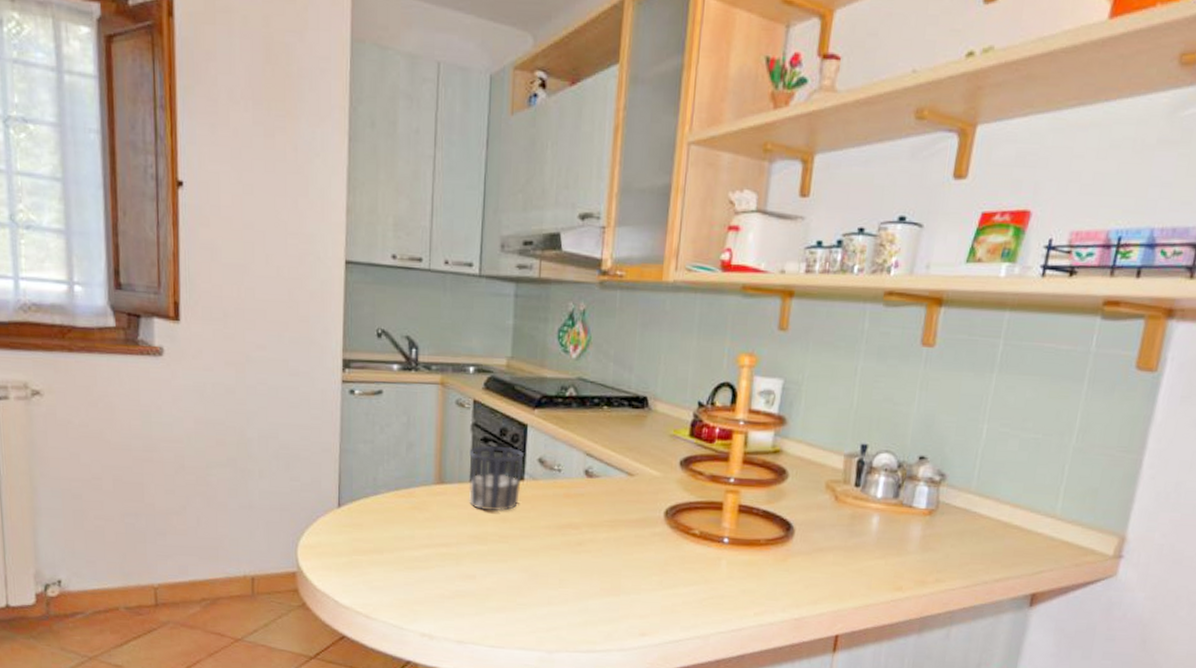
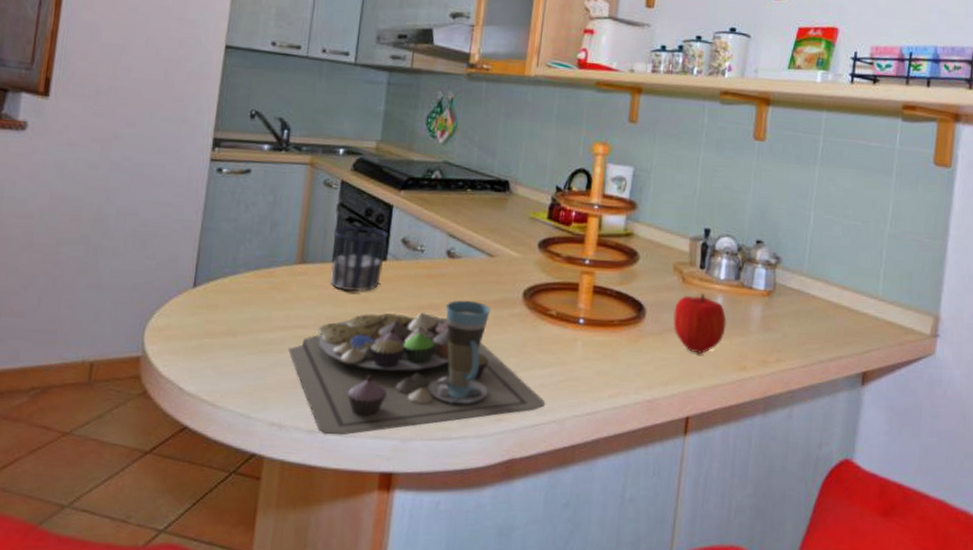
food plate: none [434,519,689,646] -> present [288,300,545,435]
fruit: none [824,512,882,574] -> present [673,293,727,354]

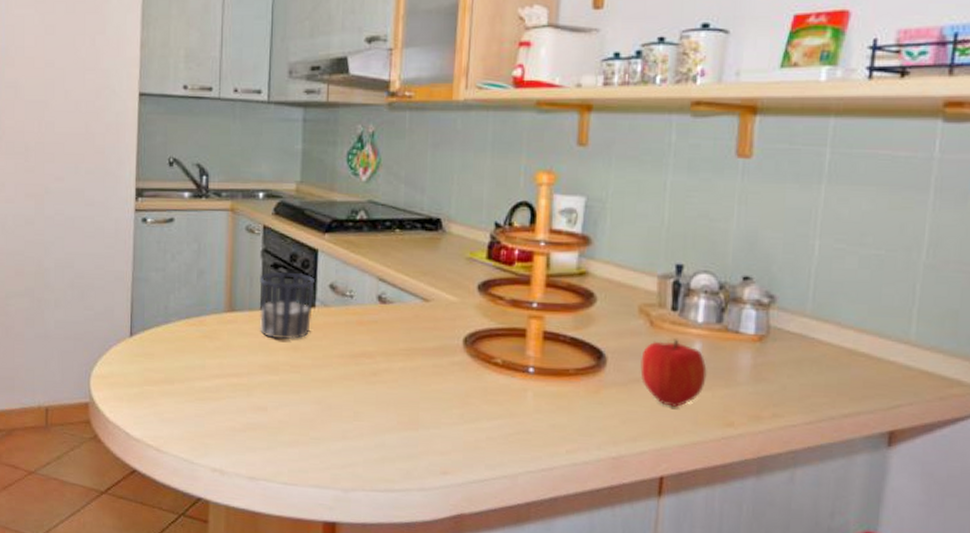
food plate: present [288,300,545,435] -> none [225,347,494,483]

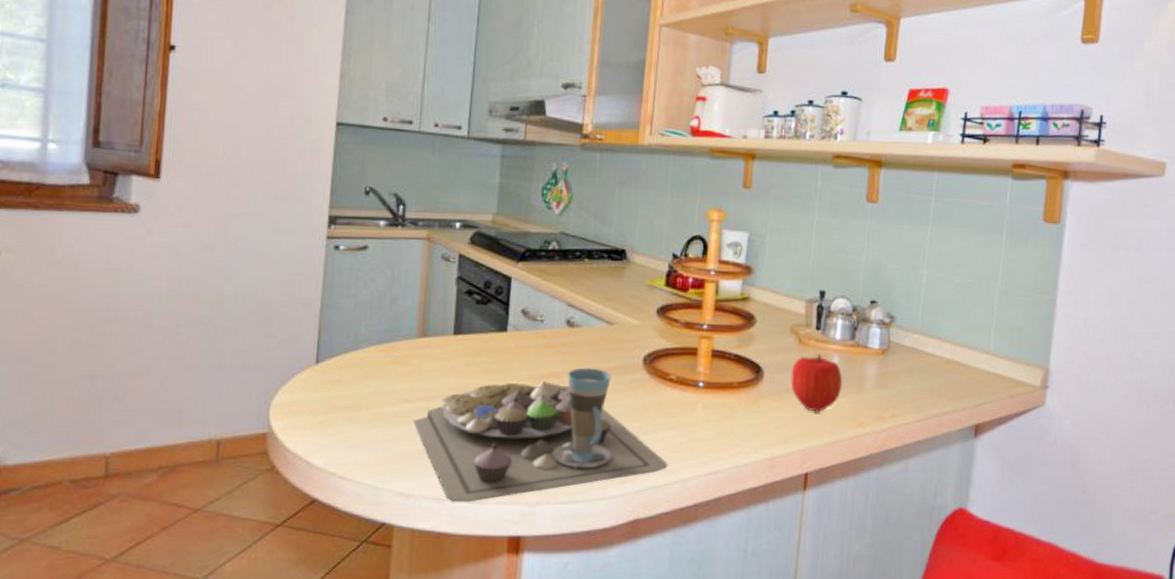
food plate: none [225,347,494,483] -> present [413,368,667,502]
cup: present [259,271,315,339] -> none [451,298,508,363]

